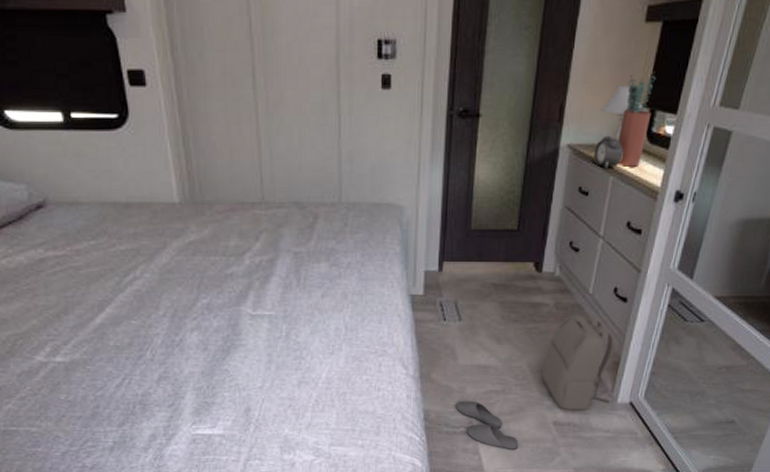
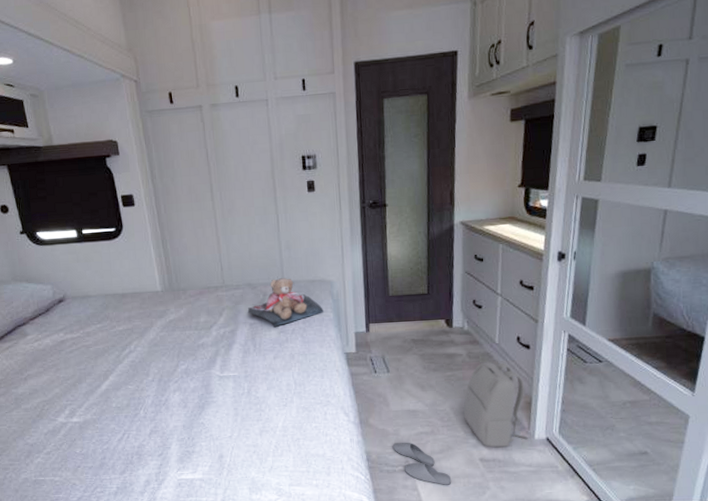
teddy bear: none [292,198,388,260] -> present [247,278,323,328]
alarm clock: present [593,135,623,169] -> none [483,212,508,239]
table lamp: present [600,85,646,141] -> none [484,171,522,216]
vase: present [617,71,656,168] -> none [501,158,527,236]

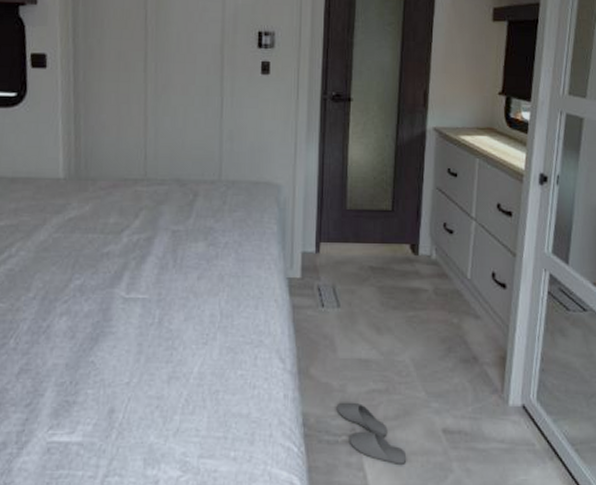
teddy bear: present [247,278,323,328] -> none [171,175,266,239]
backpack: present [463,362,528,448] -> none [426,303,501,415]

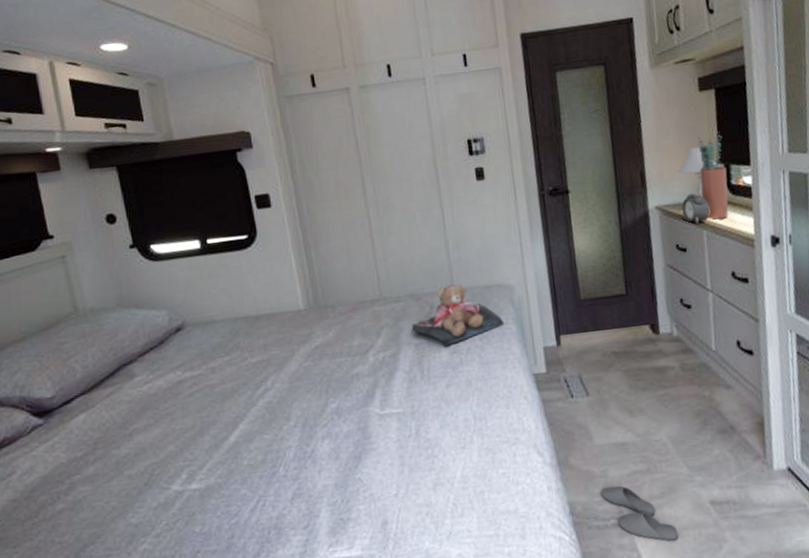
teddy bear: none [171,175,266,239] -> present [411,284,504,348]
alarm clock: none [459,120,486,152] -> present [681,193,711,225]
table lamp: none [461,75,503,125] -> present [678,146,721,197]
vase: none [479,63,508,151] -> present [697,131,729,220]

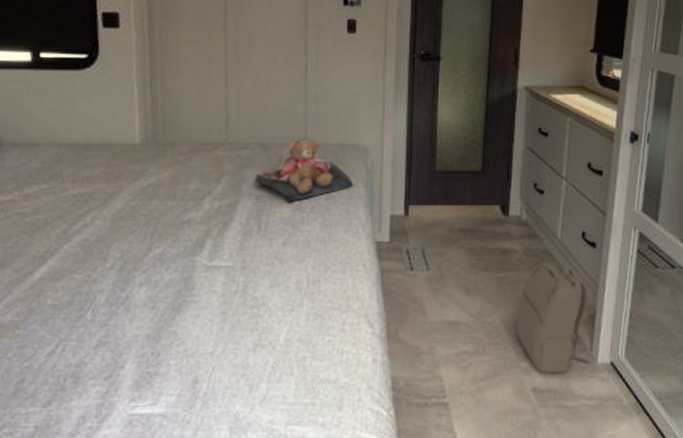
slippers: present [601,485,679,541] -> none [426,364,497,424]
table lamp: present [678,146,721,197] -> none [552,32,594,84]
alarm clock: present [681,193,711,225] -> none [550,78,577,111]
backpack: none [683,373,765,485] -> present [516,263,590,374]
vase: present [697,131,729,220] -> none [570,20,600,110]

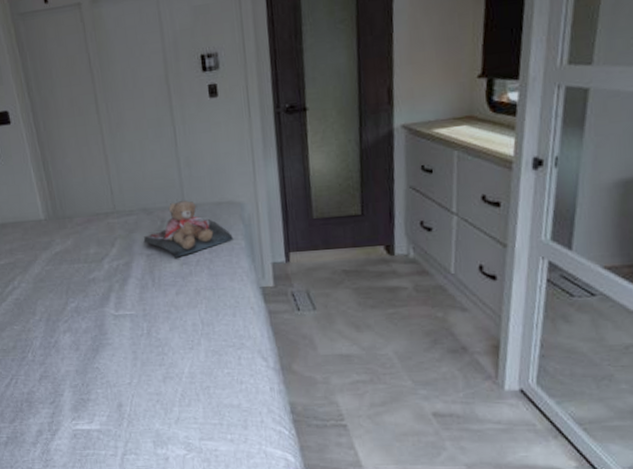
backpack: present [516,263,590,374] -> none [410,296,495,400]

